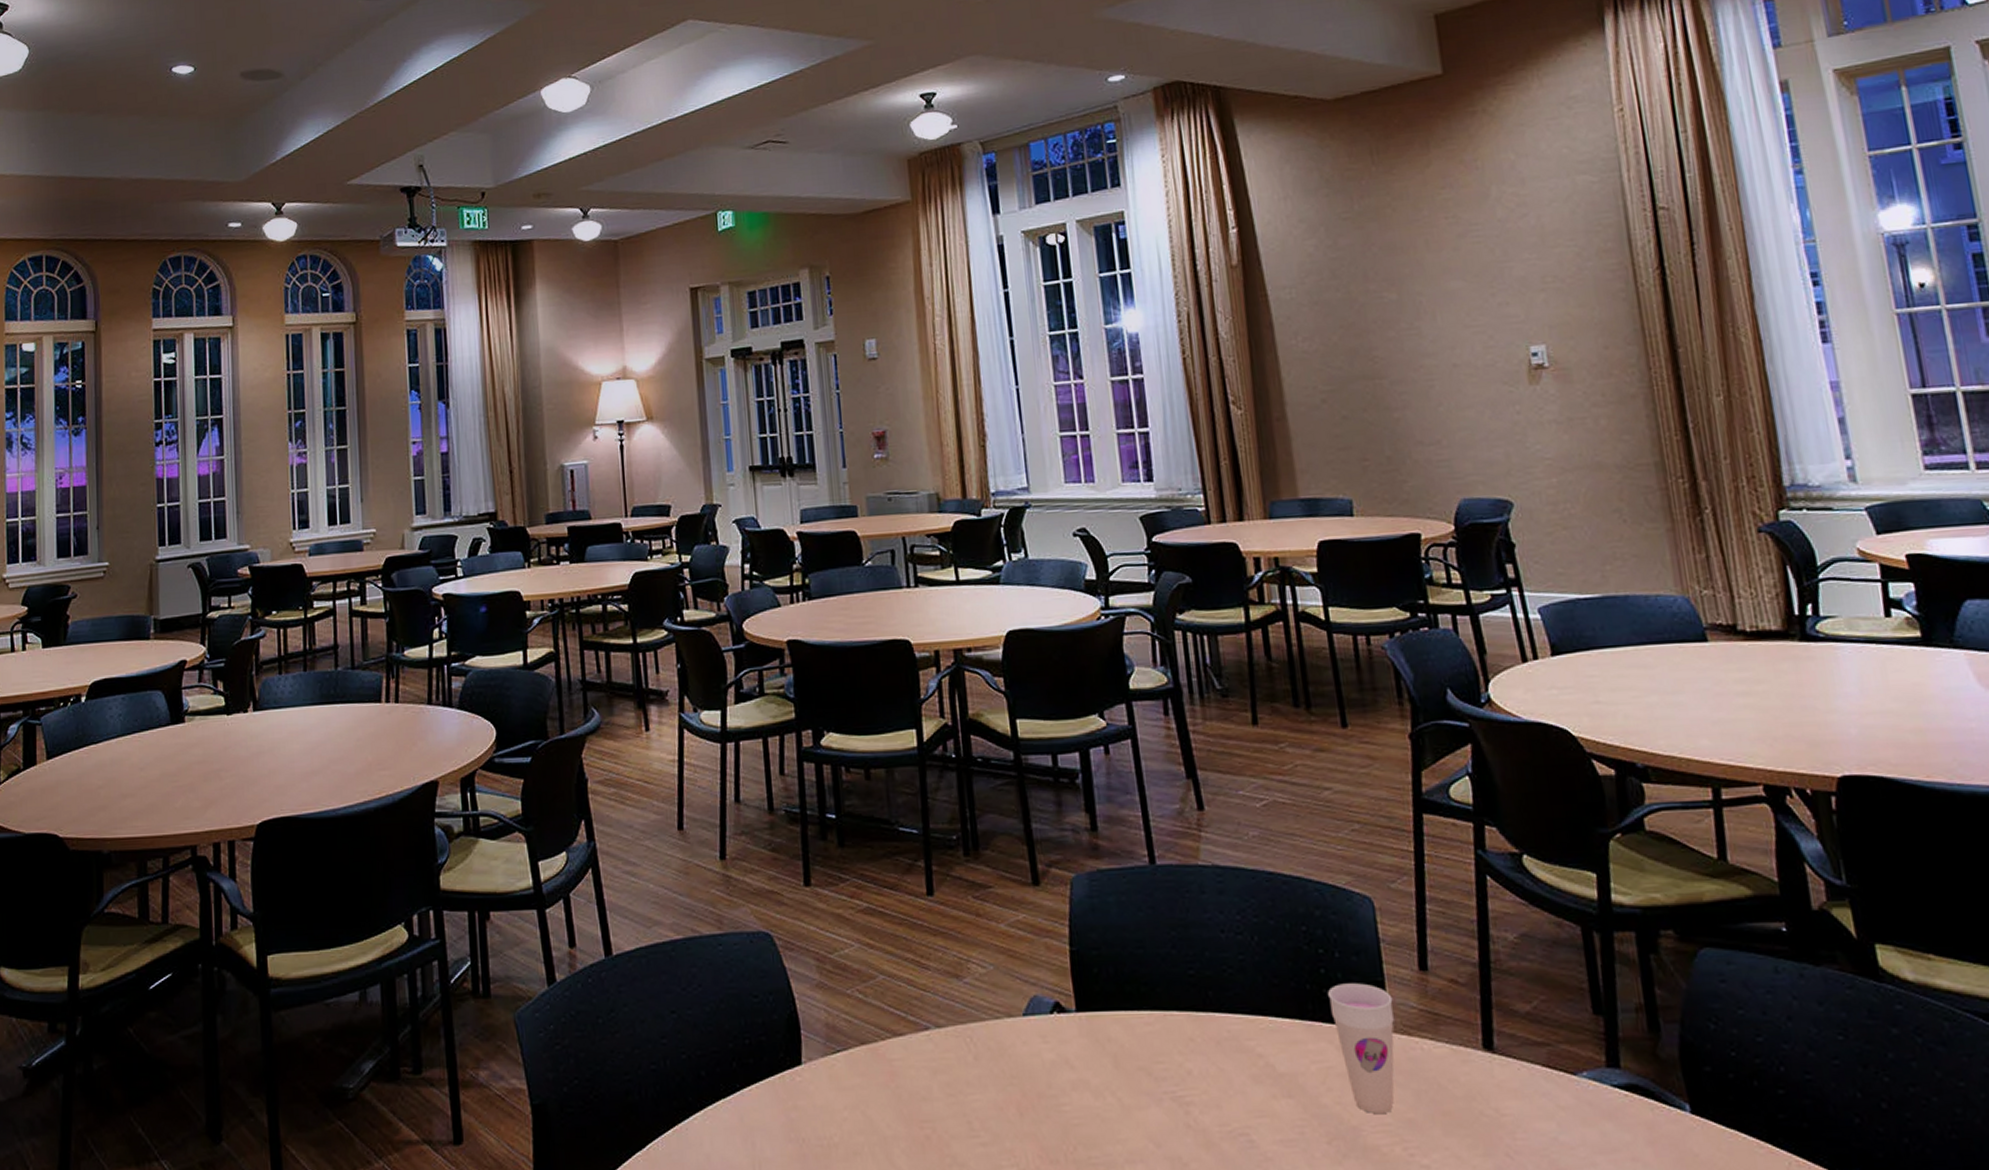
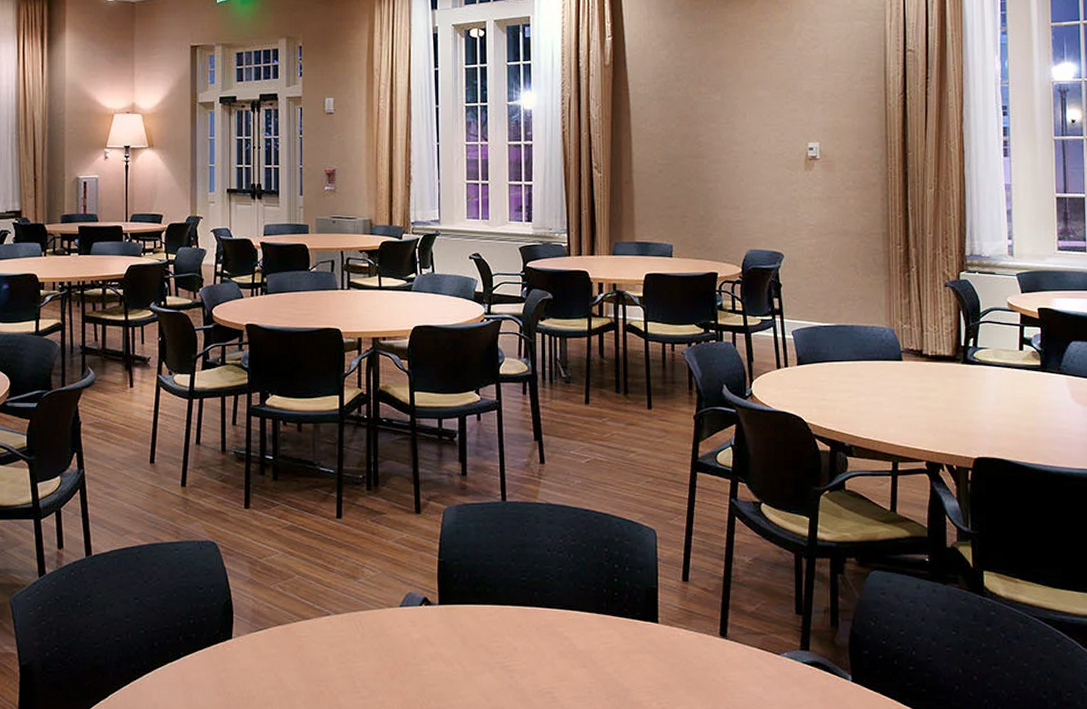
cup: present [1327,983,1395,1113] -> none [617,589,662,679]

